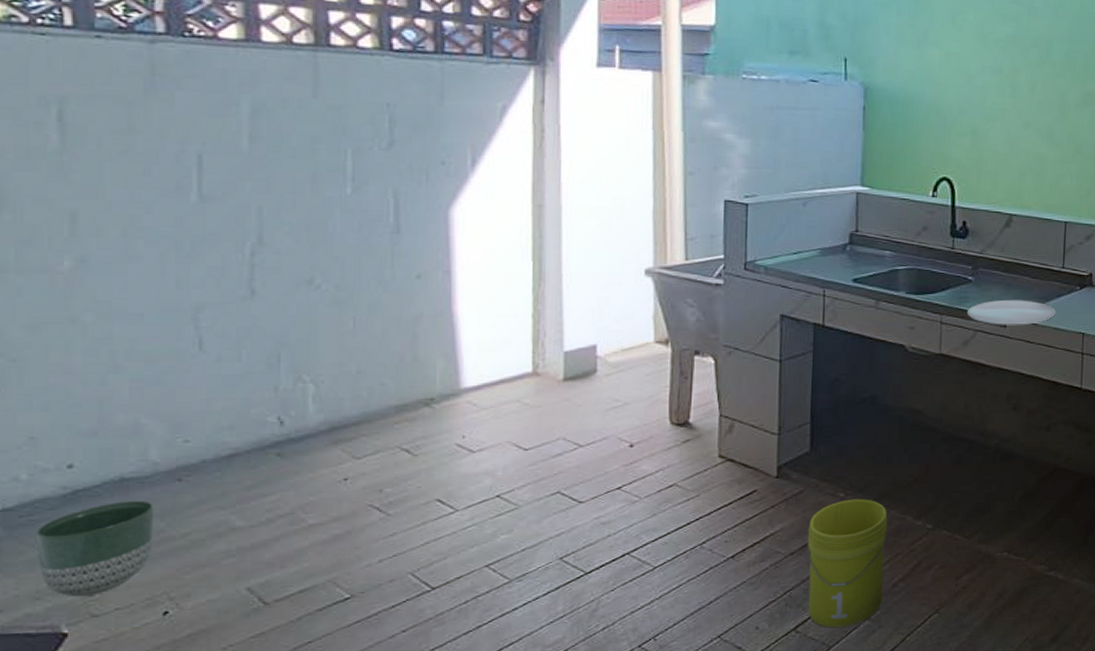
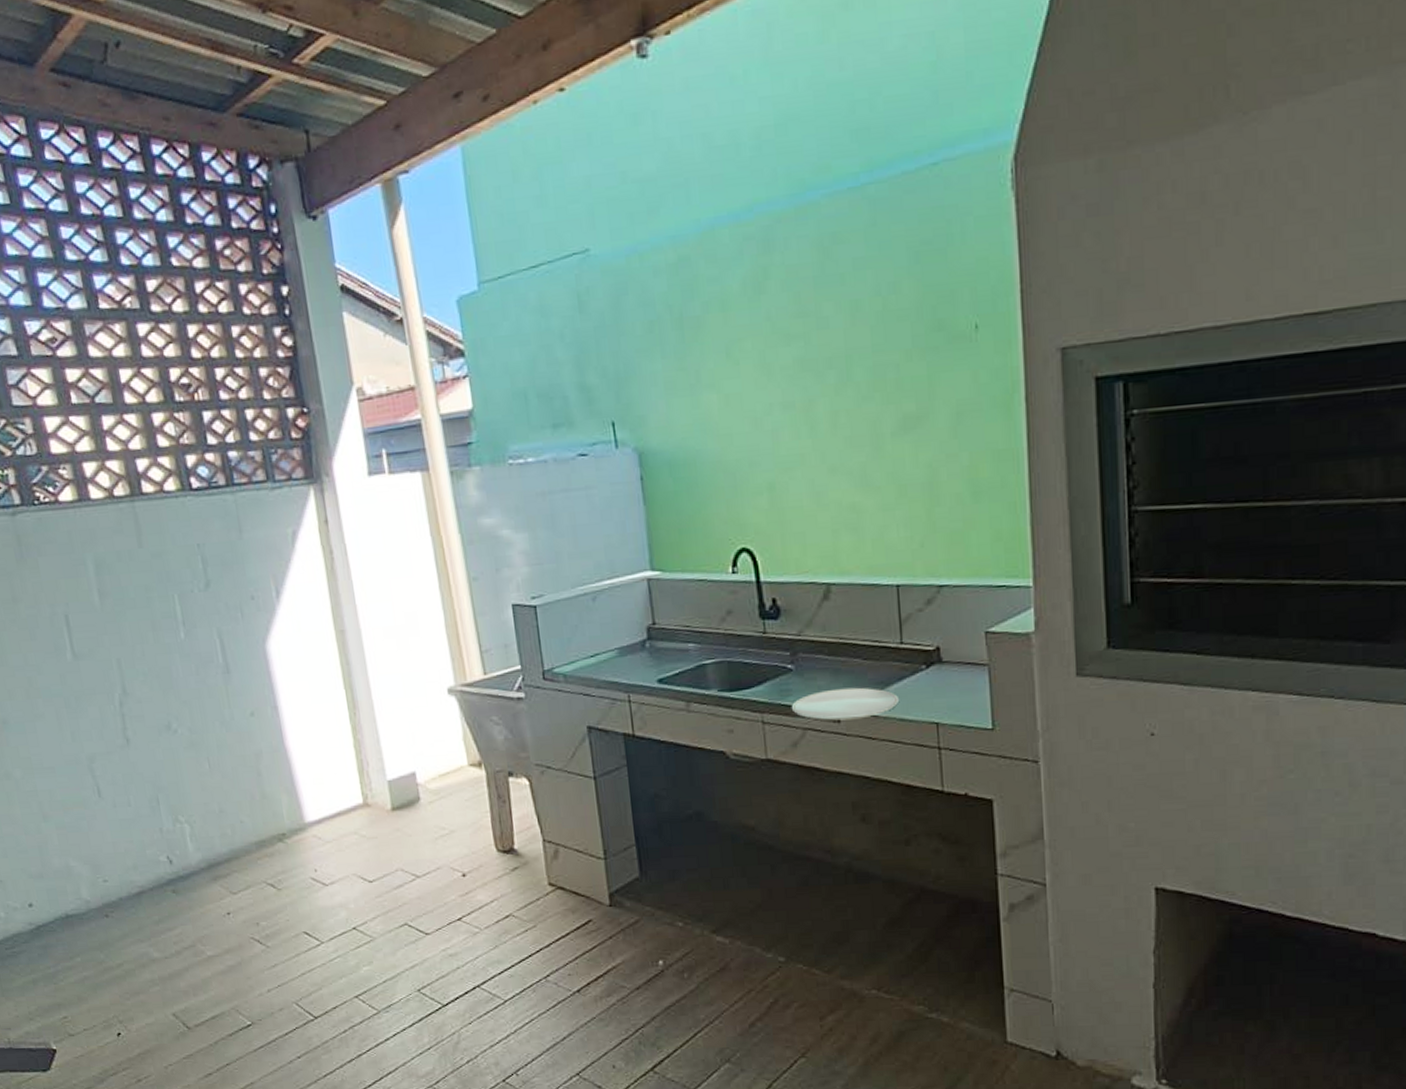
planter: present [35,500,155,597] -> none [18,934,99,1019]
bucket: present [806,499,889,628] -> none [650,928,741,1069]

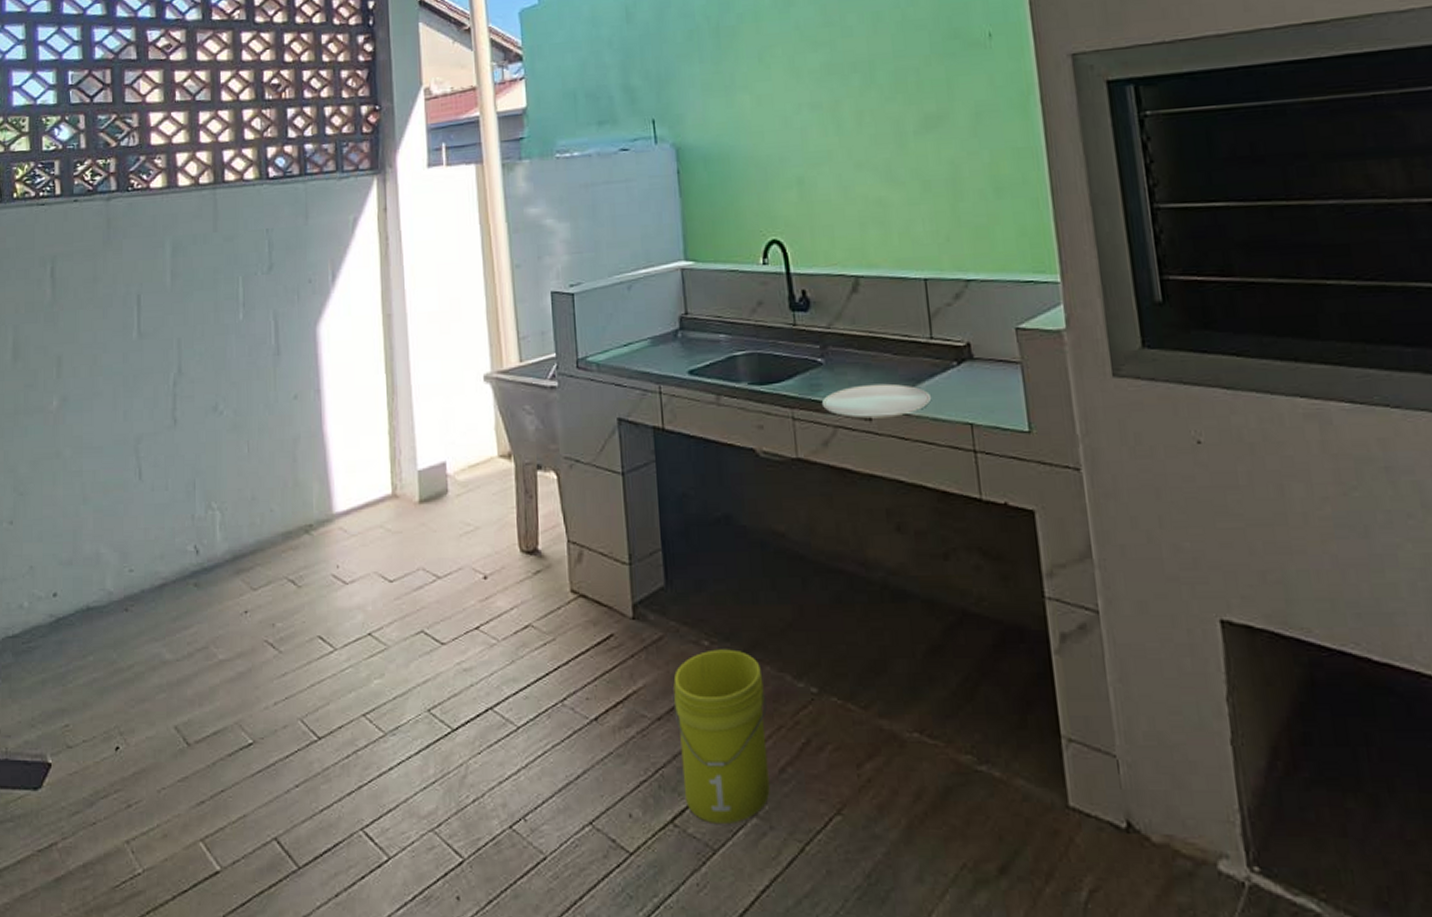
bucket: none [650,928,741,1069] -> present [673,649,770,824]

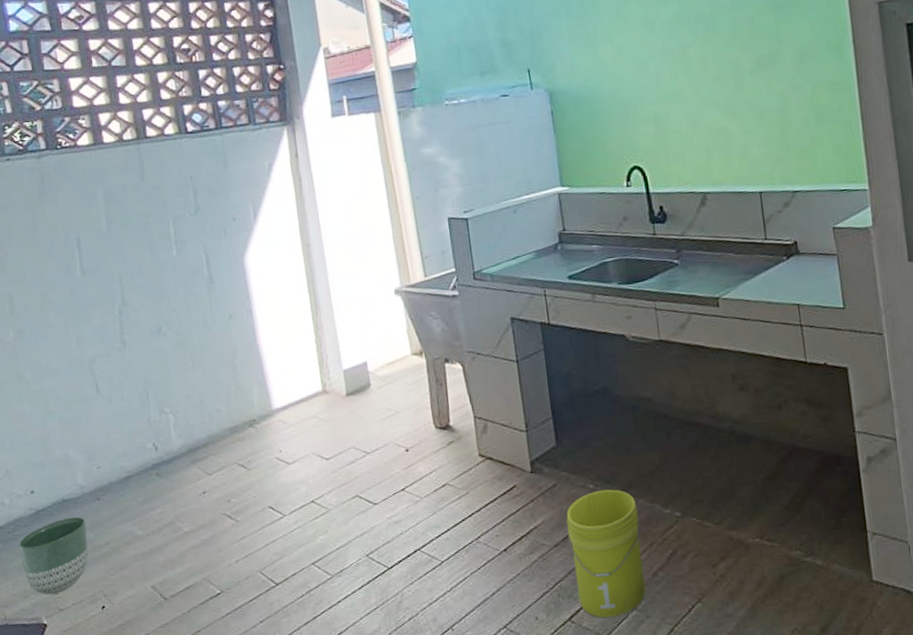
planter: none [32,630,110,727] -> present [18,516,89,595]
plate: present [821,383,931,419] -> none [678,277,766,306]

